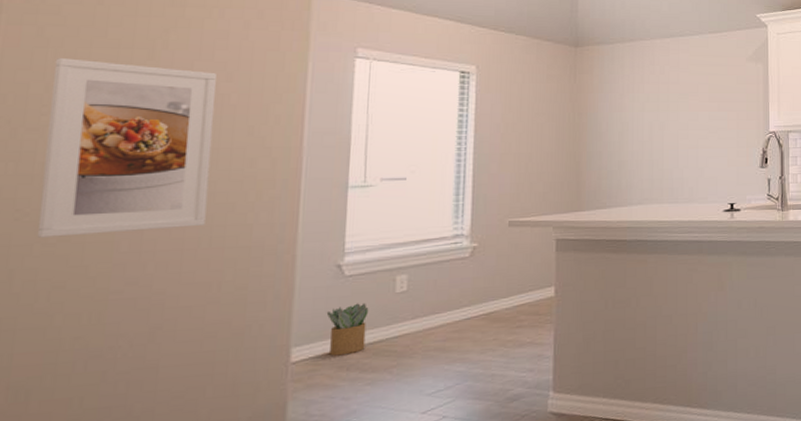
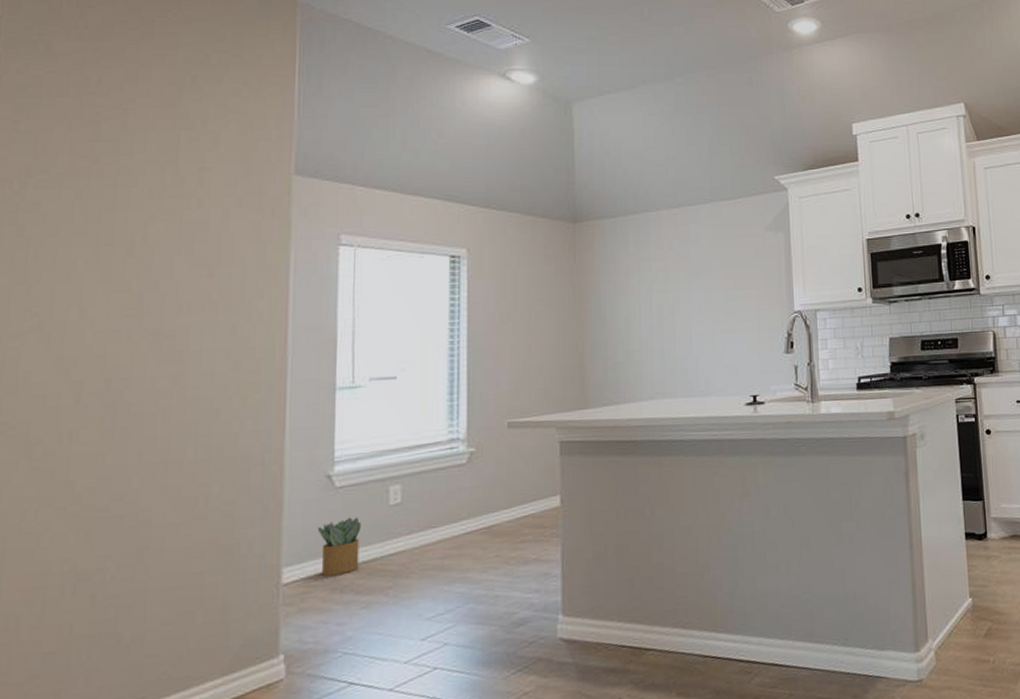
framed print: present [36,58,216,238] -> none [22,259,197,452]

